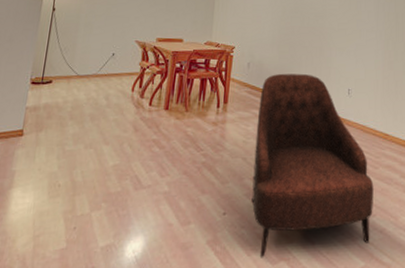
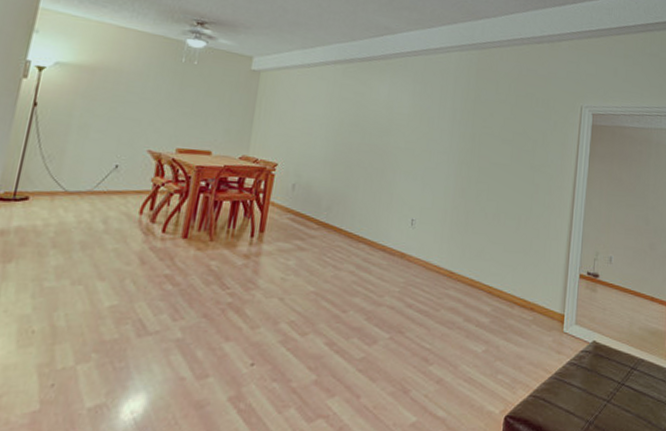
armchair: present [251,73,374,258] -> none [287,198,433,416]

